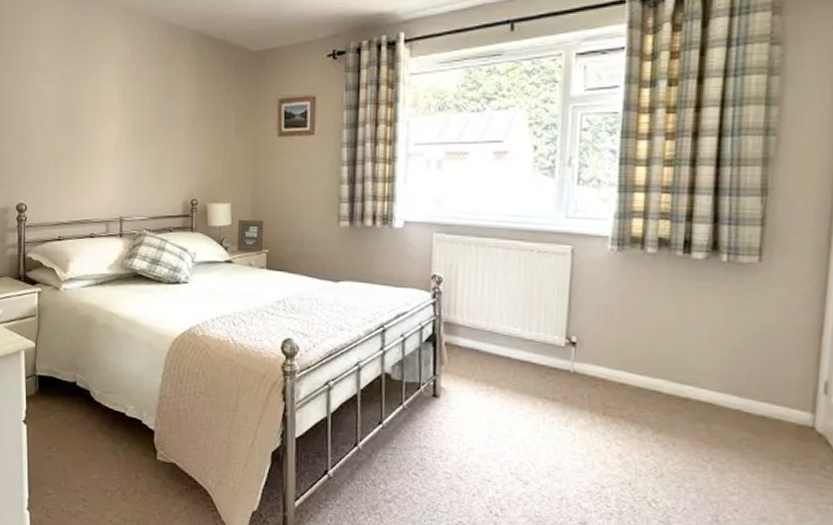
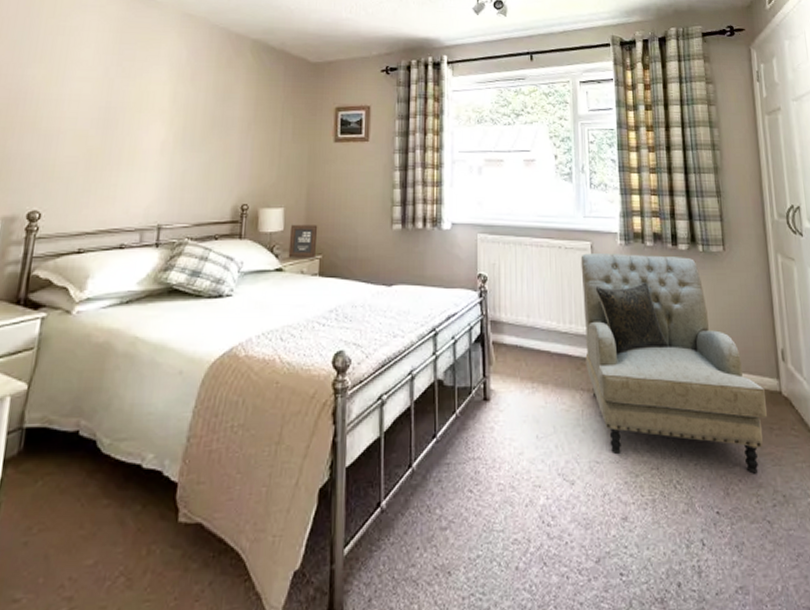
armchair: none [552,258,792,507] -> present [580,253,768,474]

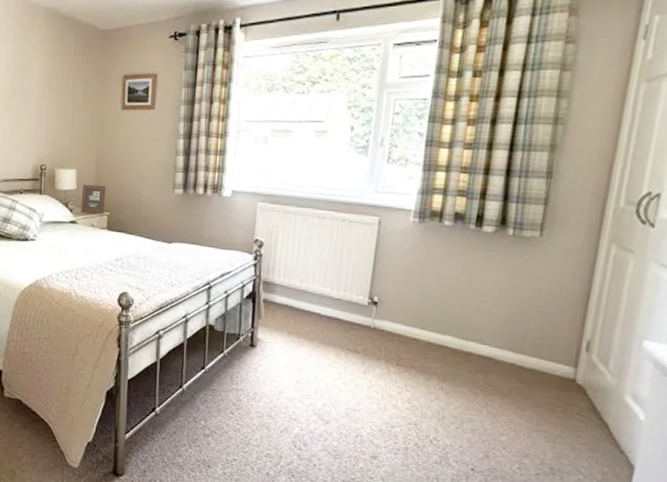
armchair: present [580,253,768,474] -> none [355,228,556,446]

